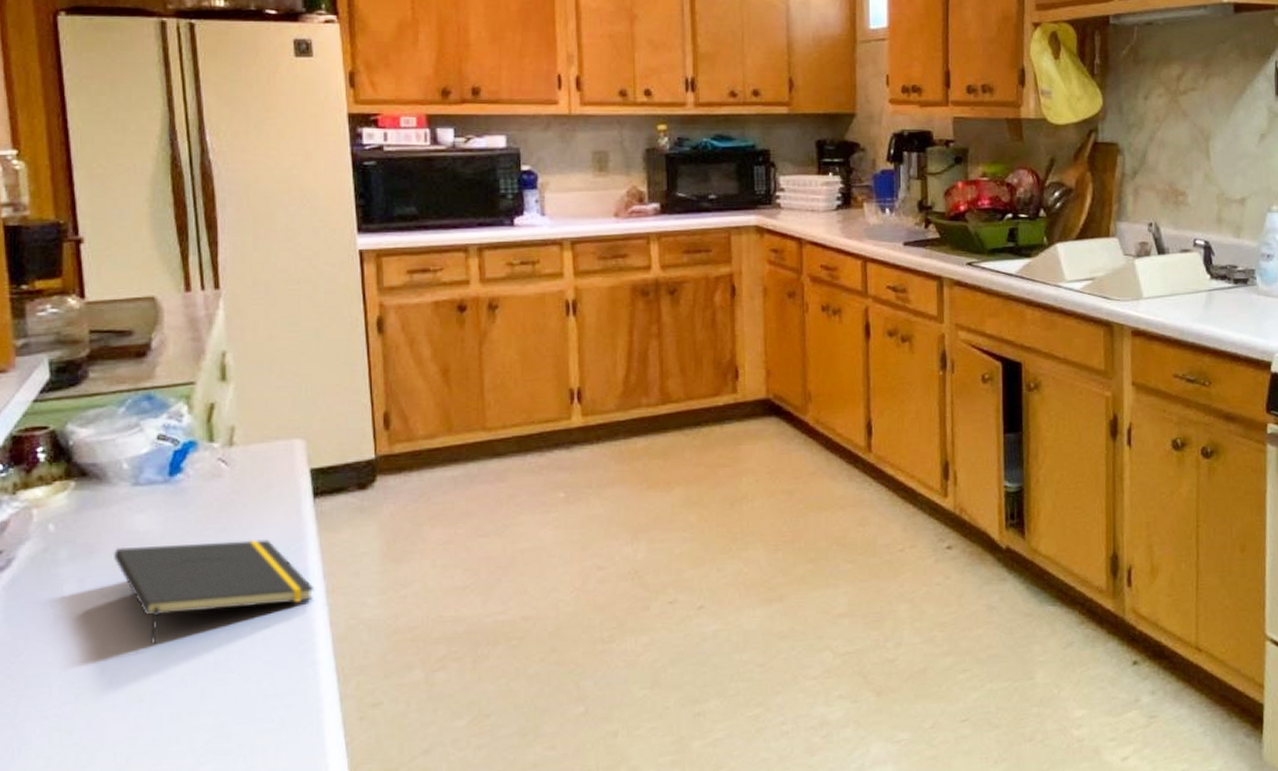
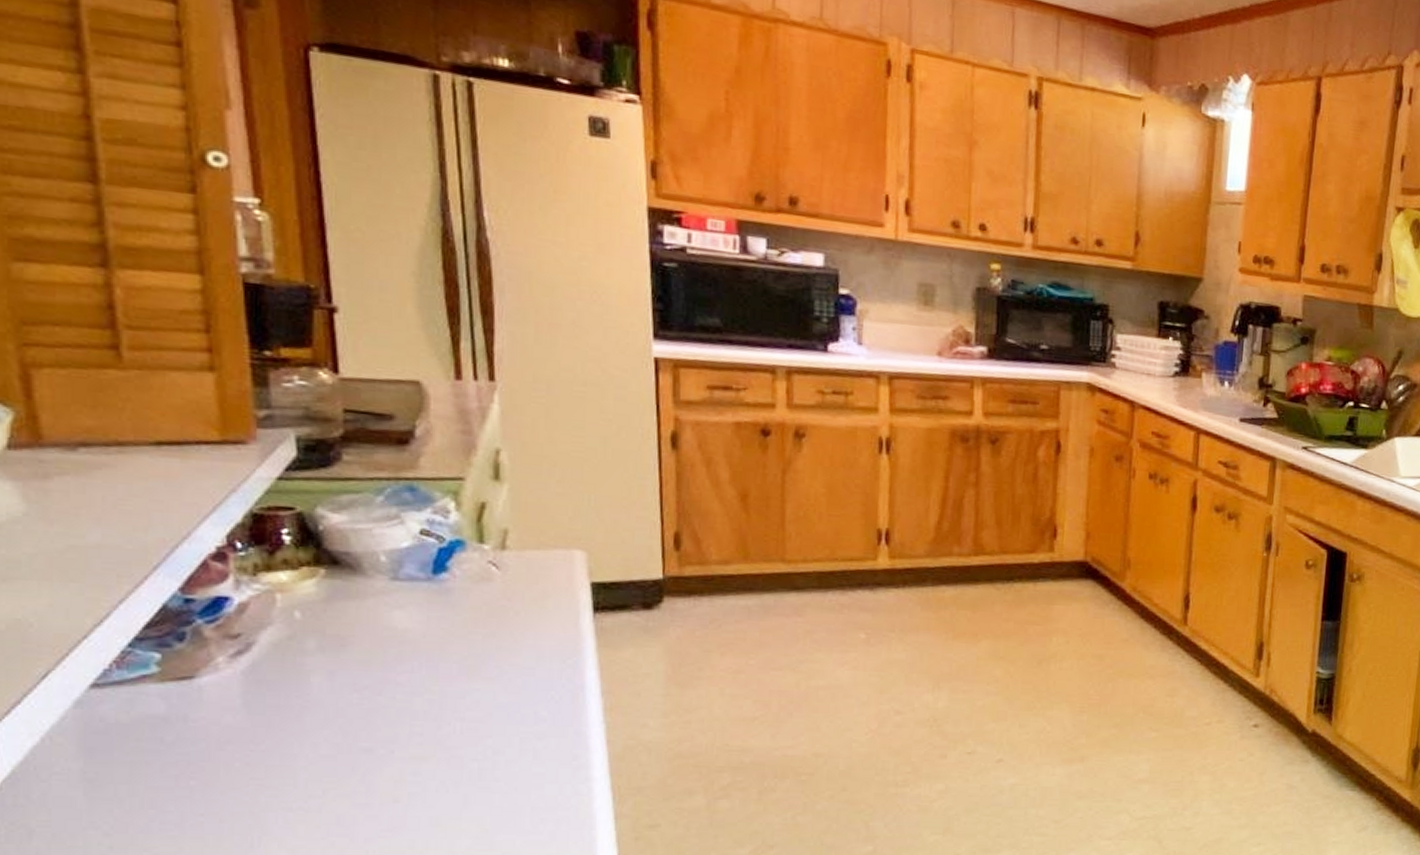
notepad: present [113,539,314,644] -> none [367,642,591,745]

